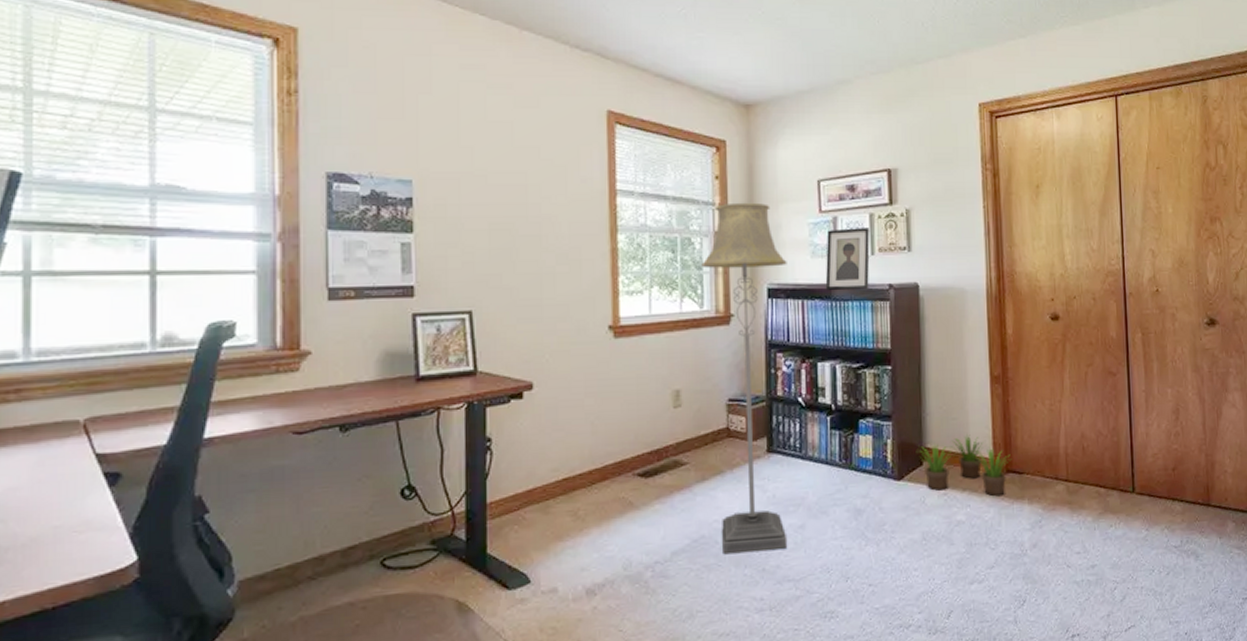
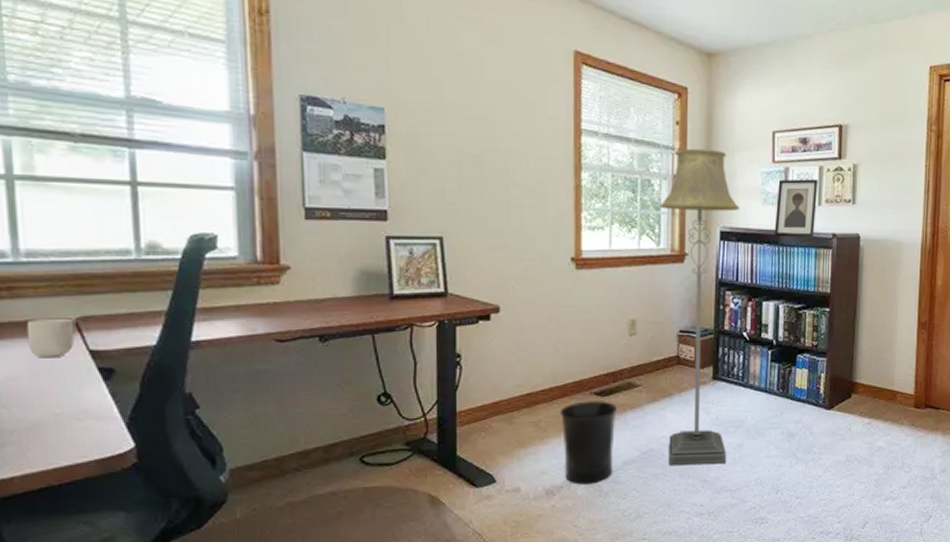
cup: none [31,419,82,465] -> present [26,318,75,358]
waste bin: none [599,481,664,581] -> present [559,399,618,484]
plant: present [917,434,1012,497] -> none [847,373,931,428]

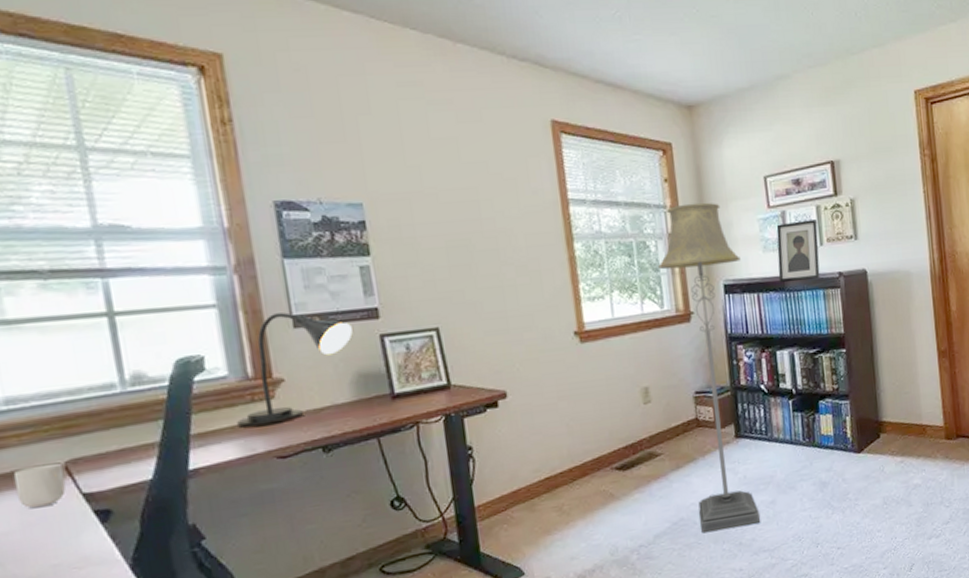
desk lamp: none [242,203,360,309] -> present [237,312,353,429]
waste bin: present [559,399,618,484] -> none [581,474,644,565]

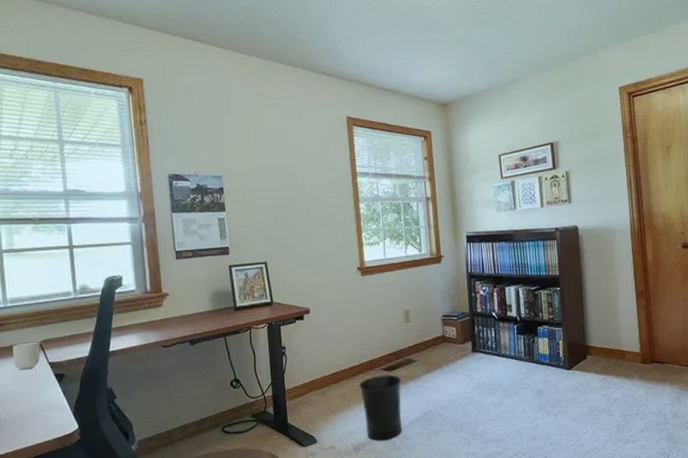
desk lamp: present [237,312,353,429] -> none [139,249,212,326]
waste bin: none [581,474,644,565] -> present [358,374,402,441]
floor lamp: present [658,202,761,534] -> none [418,174,490,423]
picture frame: present [776,219,820,283] -> none [507,187,541,235]

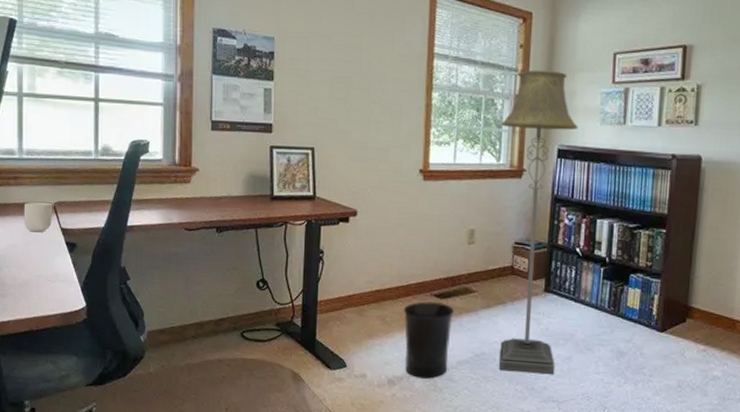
floor lamp: none [418,174,490,423] -> present [499,70,578,374]

